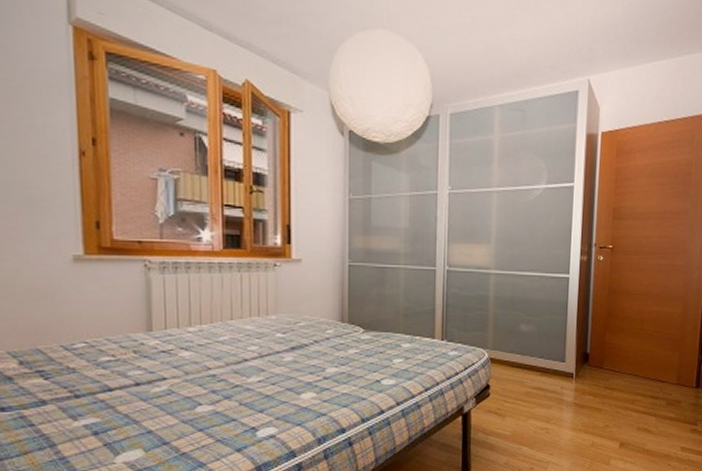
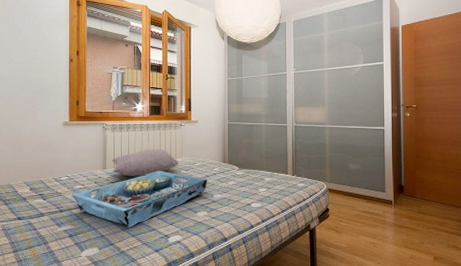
serving tray: none [95,335,318,418] -> present [72,171,208,227]
pillow: none [161,300,273,343] -> present [111,148,180,177]

